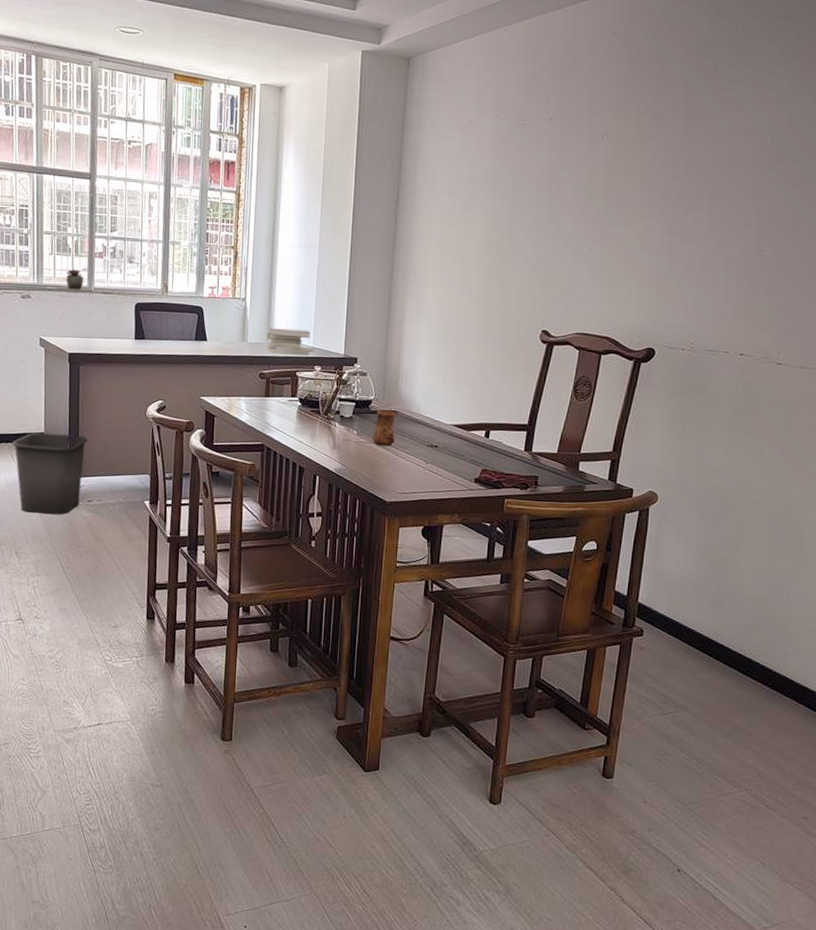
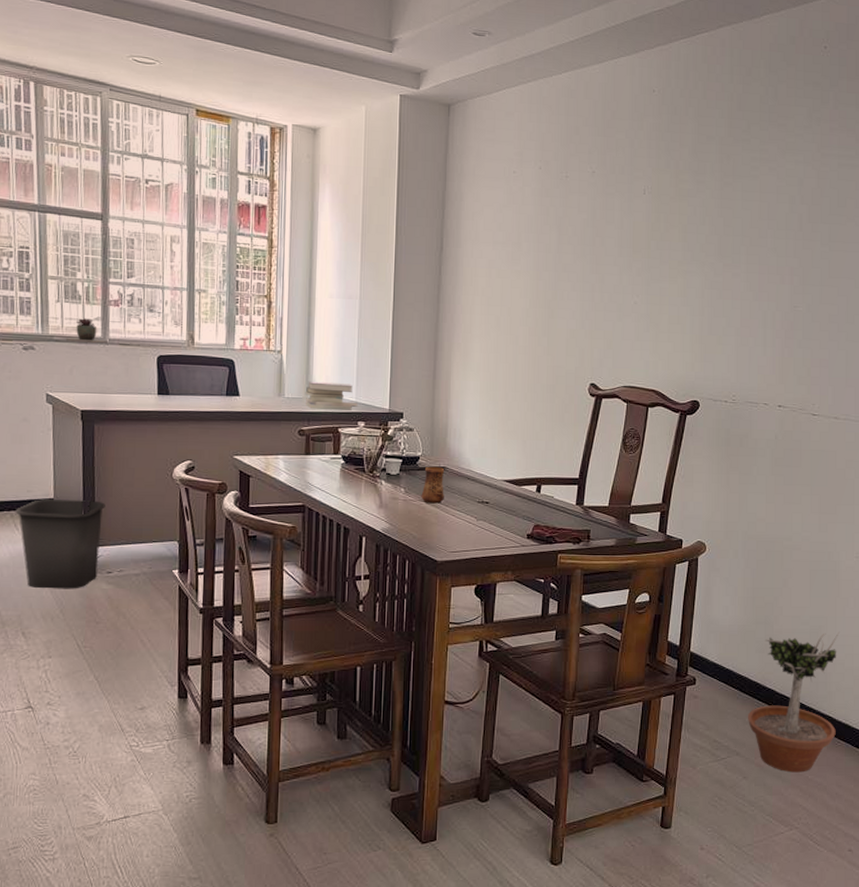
potted tree: none [697,591,800,733] -> present [747,633,839,773]

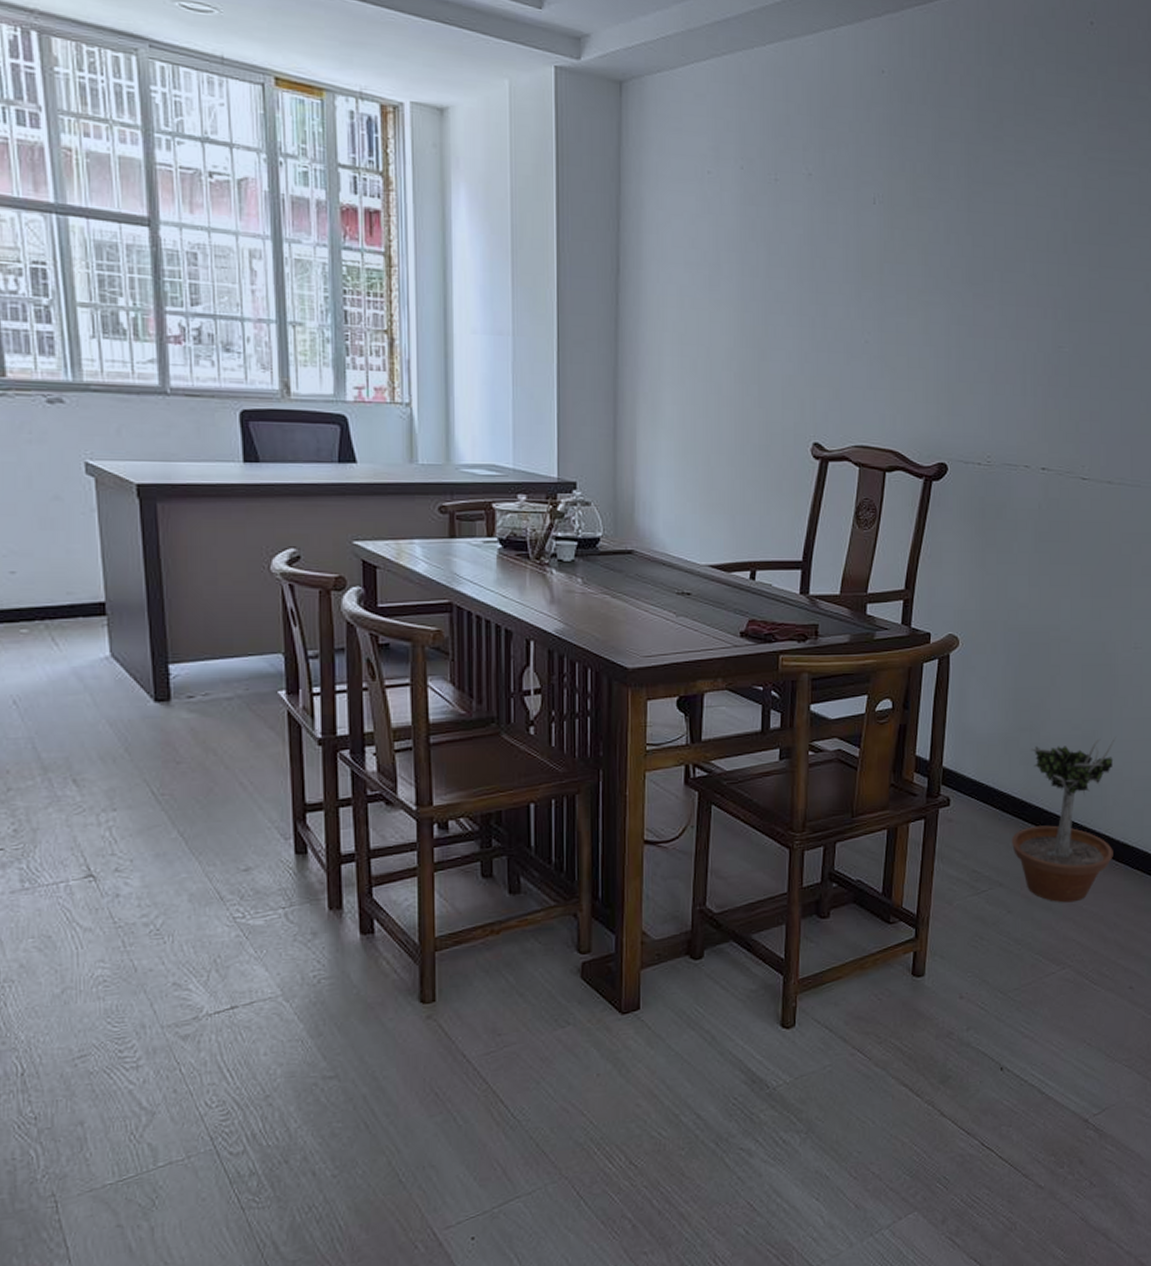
waste bin: present [15,498,105,589] -> none [51,602,179,721]
succulent plant: present [65,317,109,344] -> none [107,359,170,395]
books: present [305,381,358,411] -> none [445,442,517,481]
cup: present [421,466,445,504] -> none [604,549,634,597]

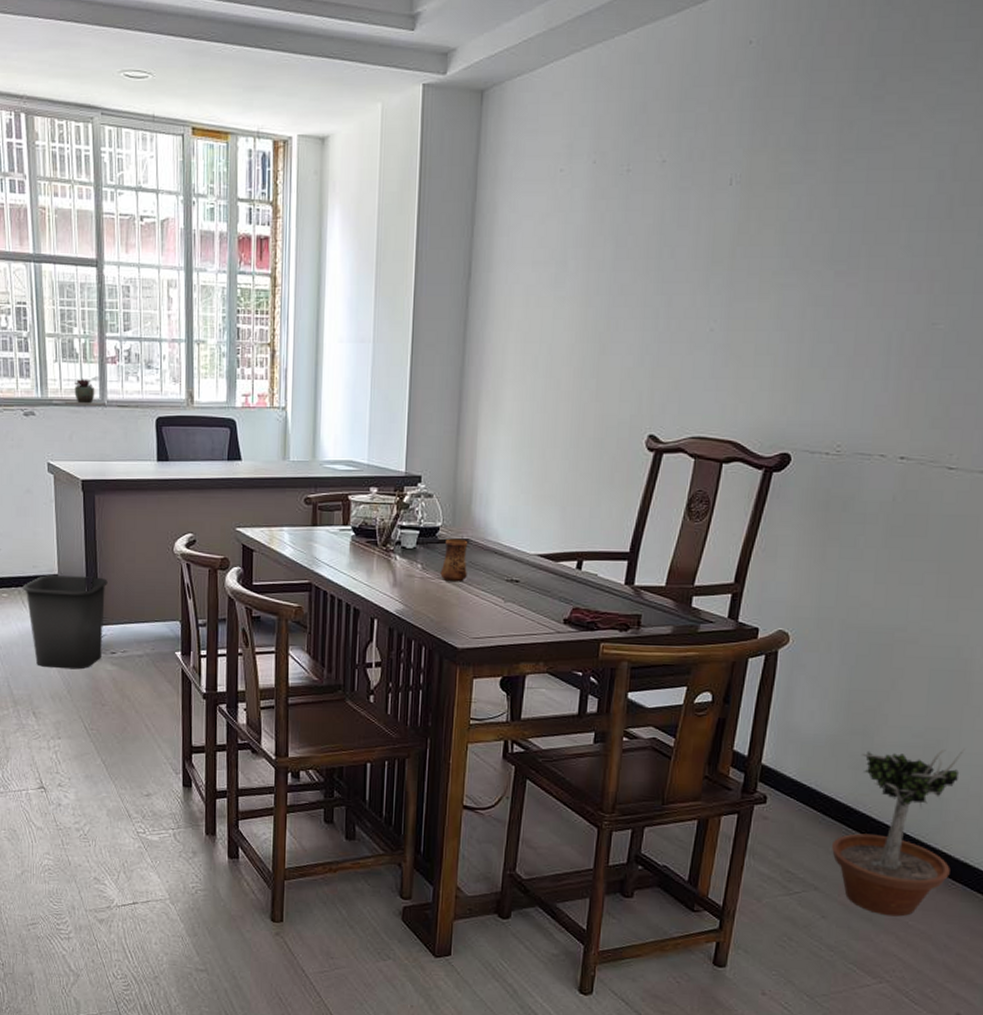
waste bin: none [51,602,179,721] -> present [22,574,108,670]
succulent plant: none [107,359,170,395] -> present [64,377,107,407]
cup: none [604,549,634,597] -> present [440,538,468,582]

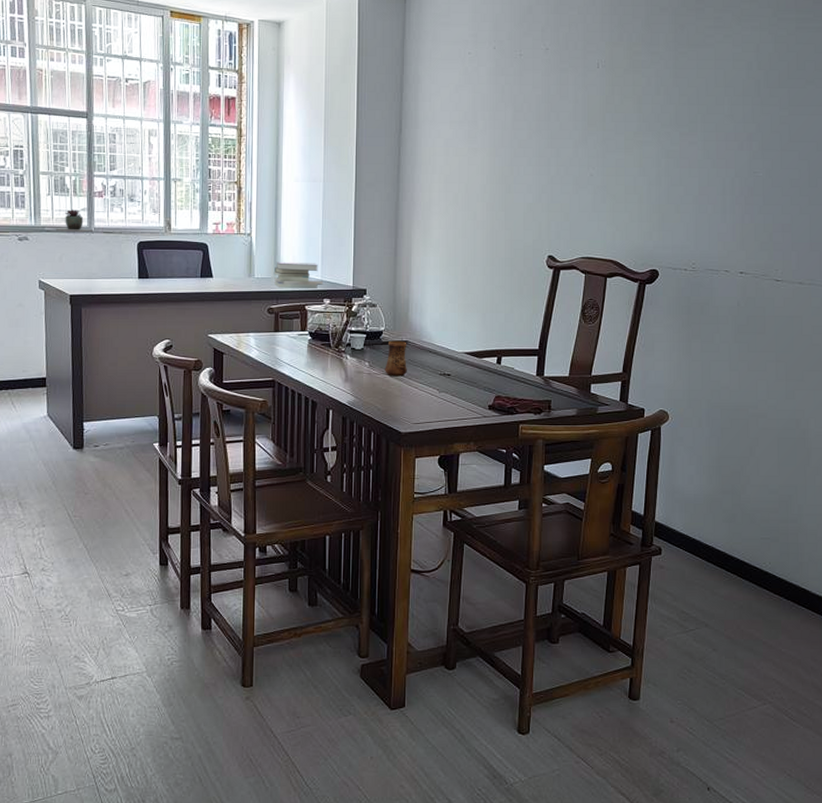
waste bin: present [22,574,108,670] -> none [12,377,92,462]
books: none [312,441,371,476] -> present [273,261,324,289]
potted tree: present [831,749,965,917] -> none [715,502,810,645]

